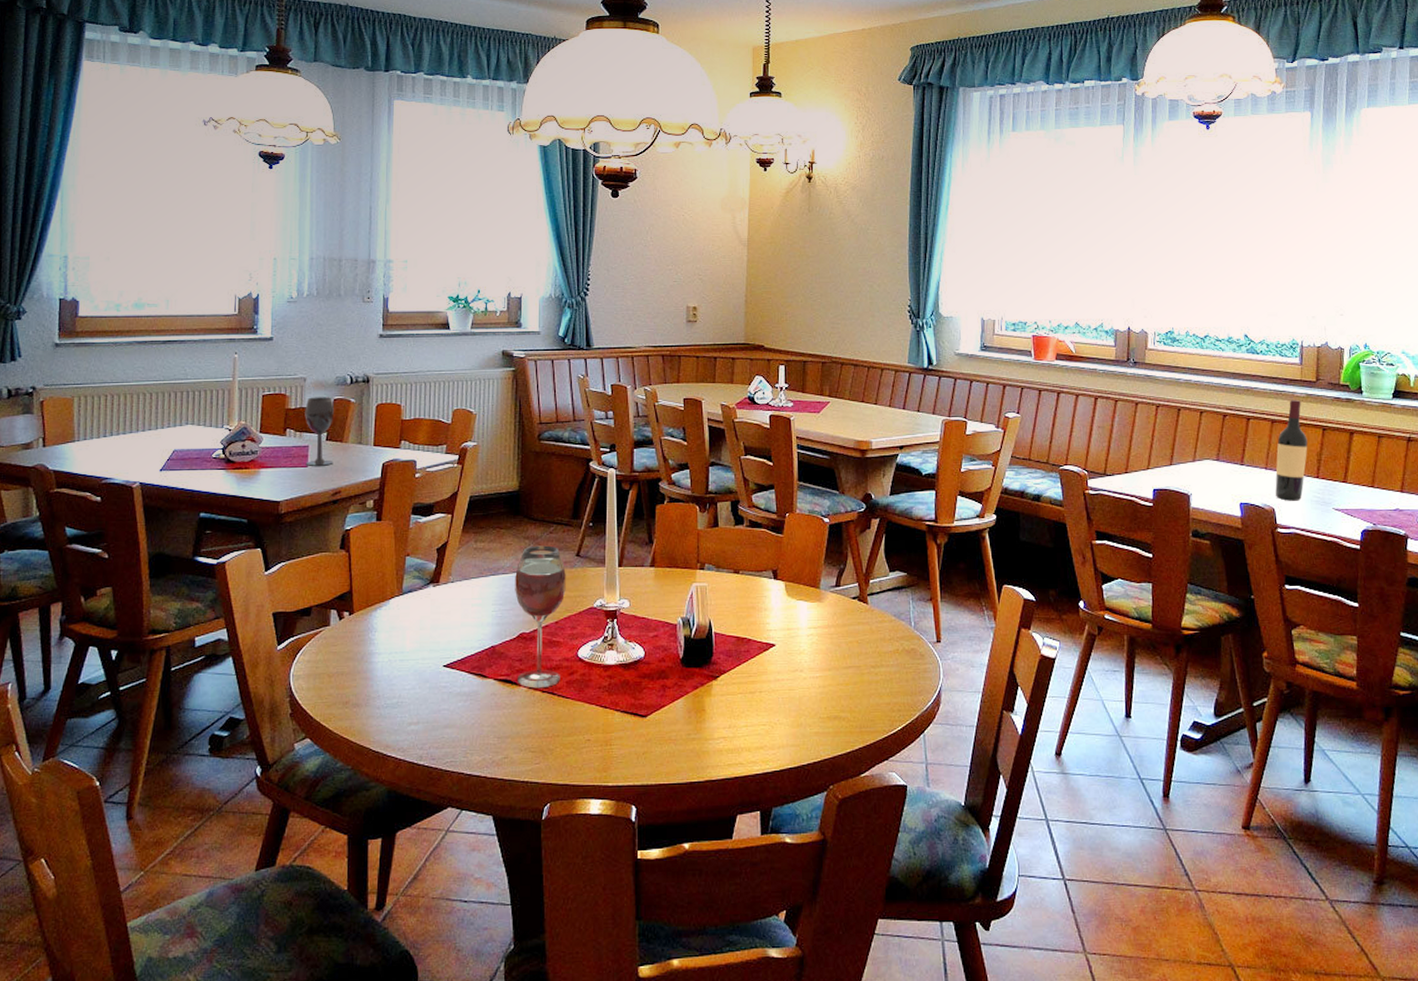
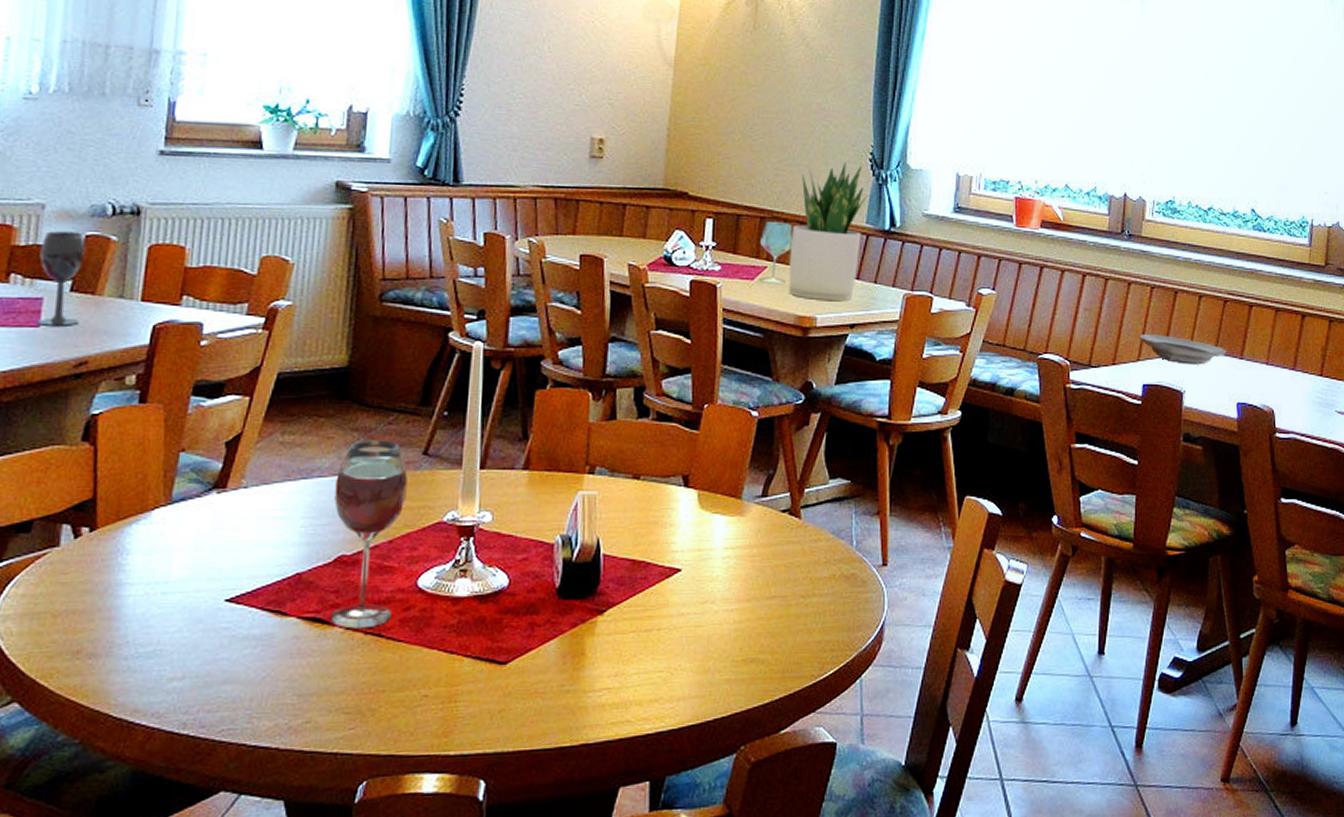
wine glass: none [822,366,849,416] -> present [759,222,793,285]
planter: none [847,314,908,428] -> present [788,162,868,302]
plate: none [1147,445,1228,471] -> present [1139,333,1227,365]
wine bottle: present [1275,399,1308,501] -> none [1276,285,1313,402]

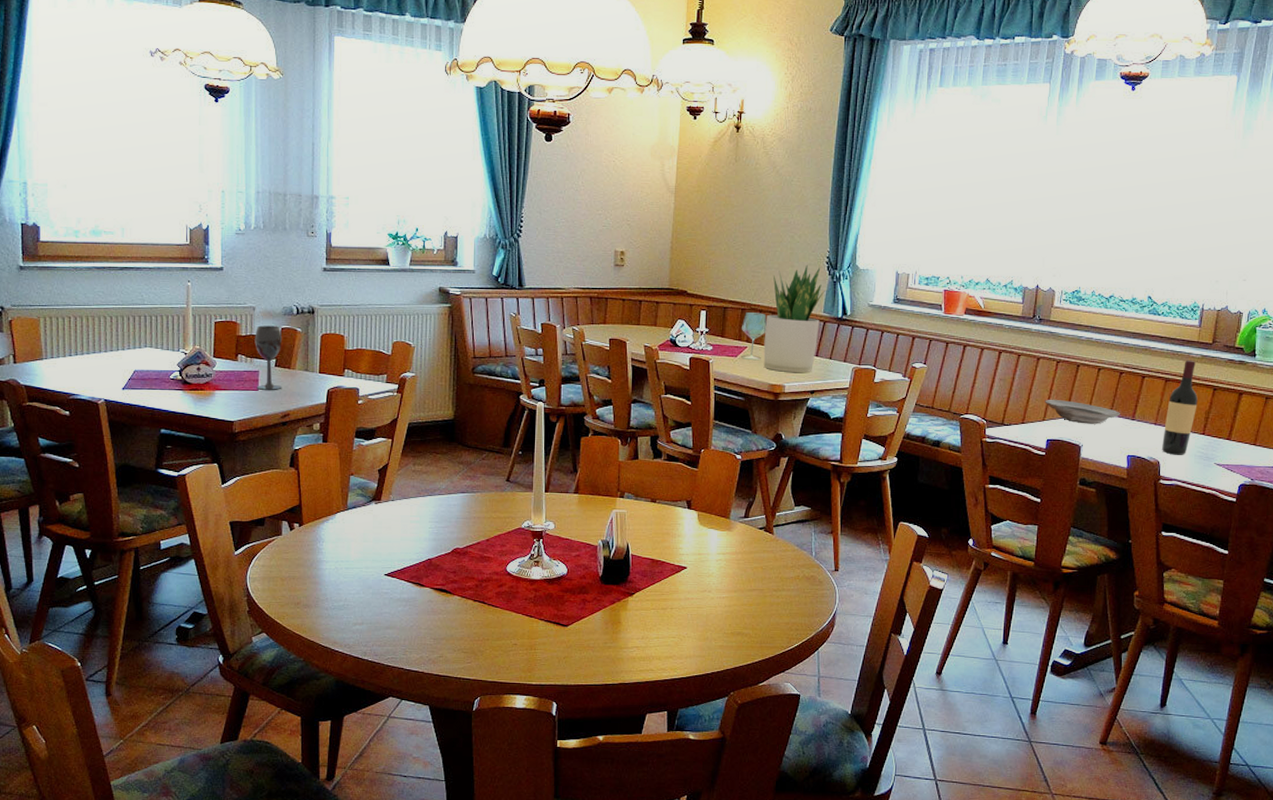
wineglass: present [329,440,408,629] -> none [450,470,497,598]
wine bottle: none [1276,285,1313,402] -> present [1162,360,1198,455]

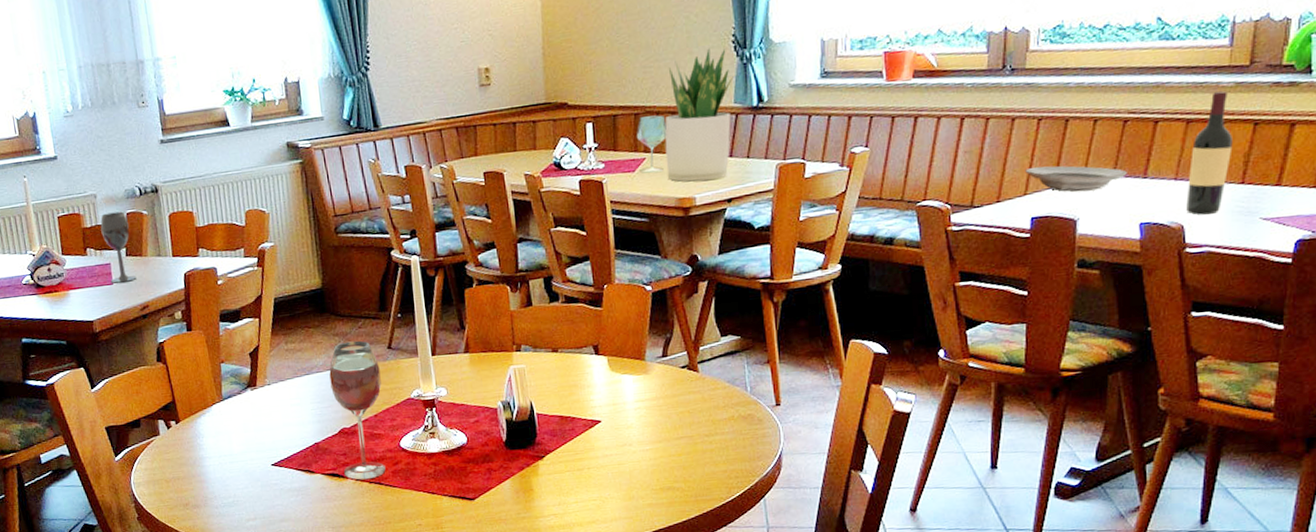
wineglass: none [450,470,497,598] -> present [329,340,386,480]

